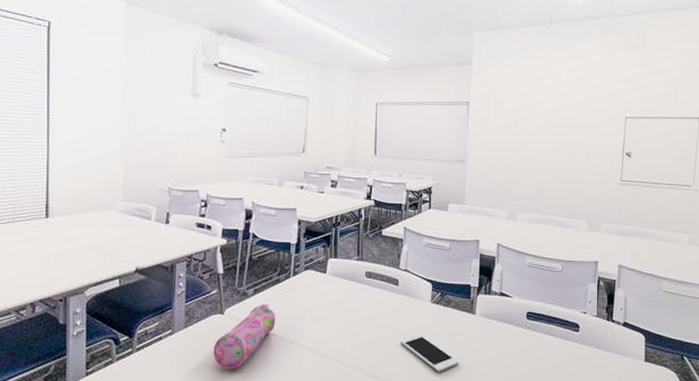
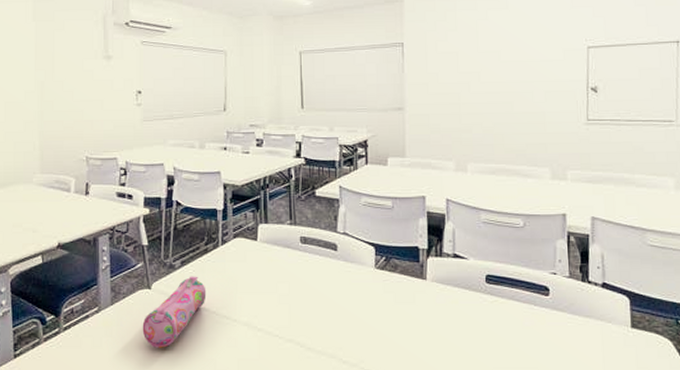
cell phone: present [400,334,459,373] -> none [343,304,411,346]

